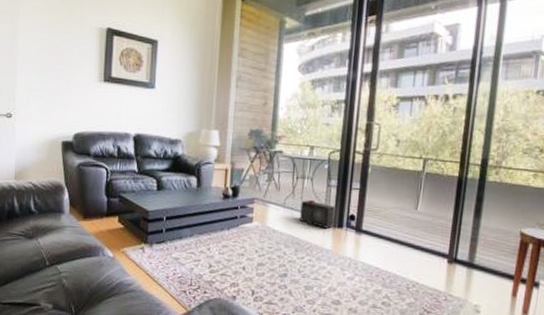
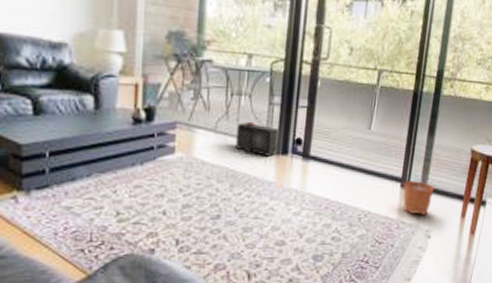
plant pot: none [450,249,483,291] -> present [403,171,435,215]

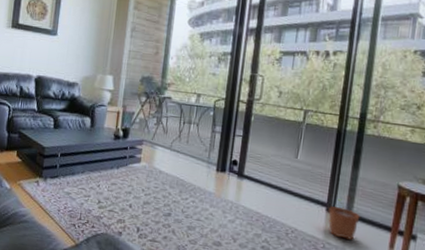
speaker: present [235,121,280,157] -> none [185,143,220,173]

